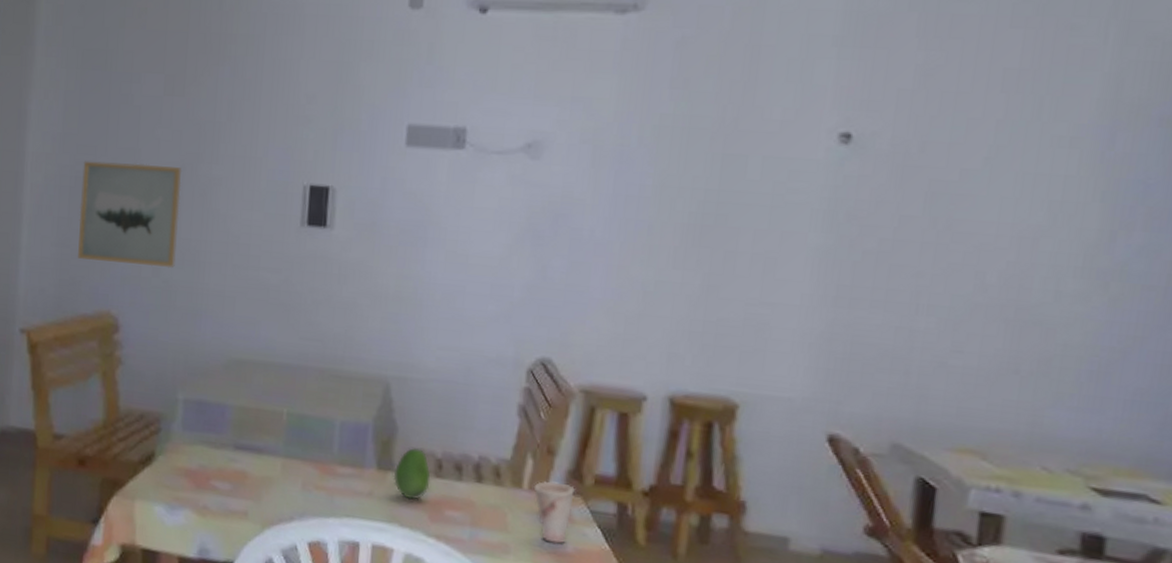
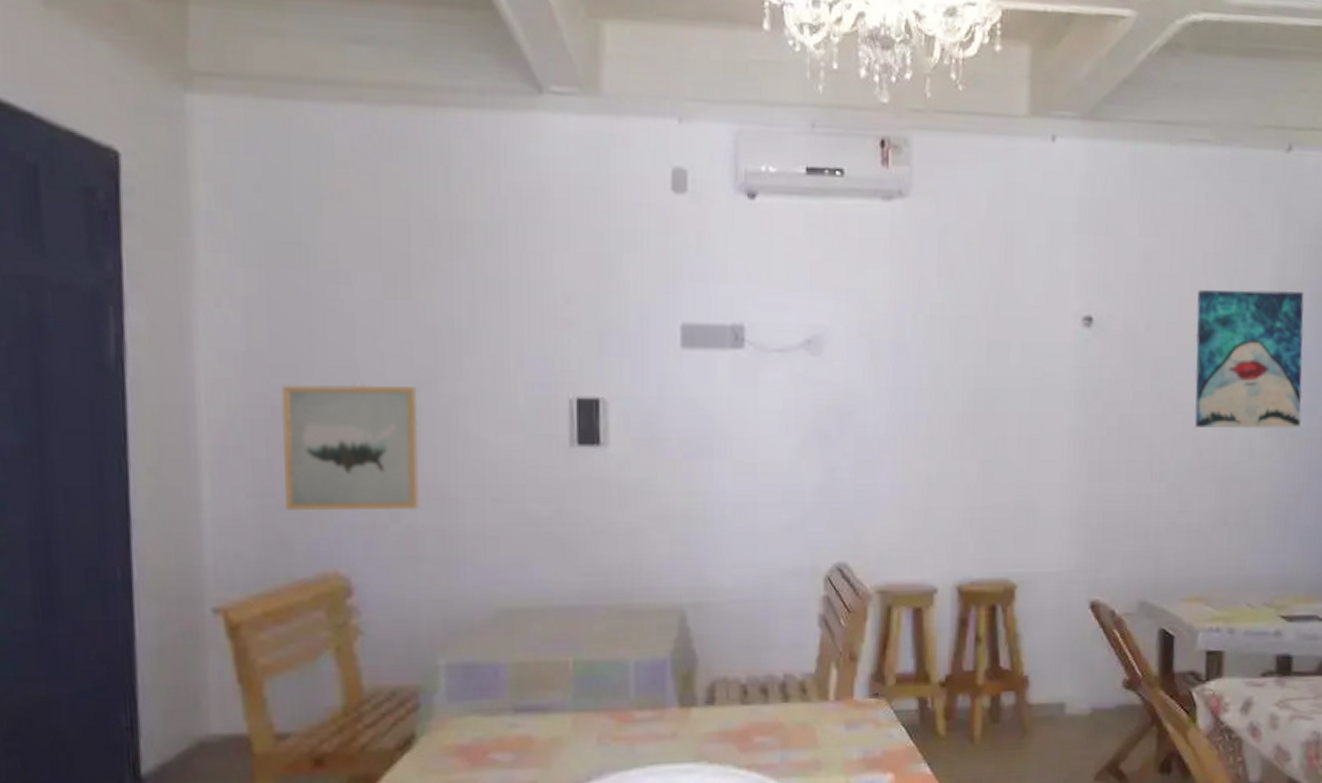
fruit: present [393,448,431,500] -> none [697,677,737,733]
cup: present [533,480,575,544] -> none [839,688,878,750]
wall art: none [980,109,1149,272] -> present [1194,290,1305,429]

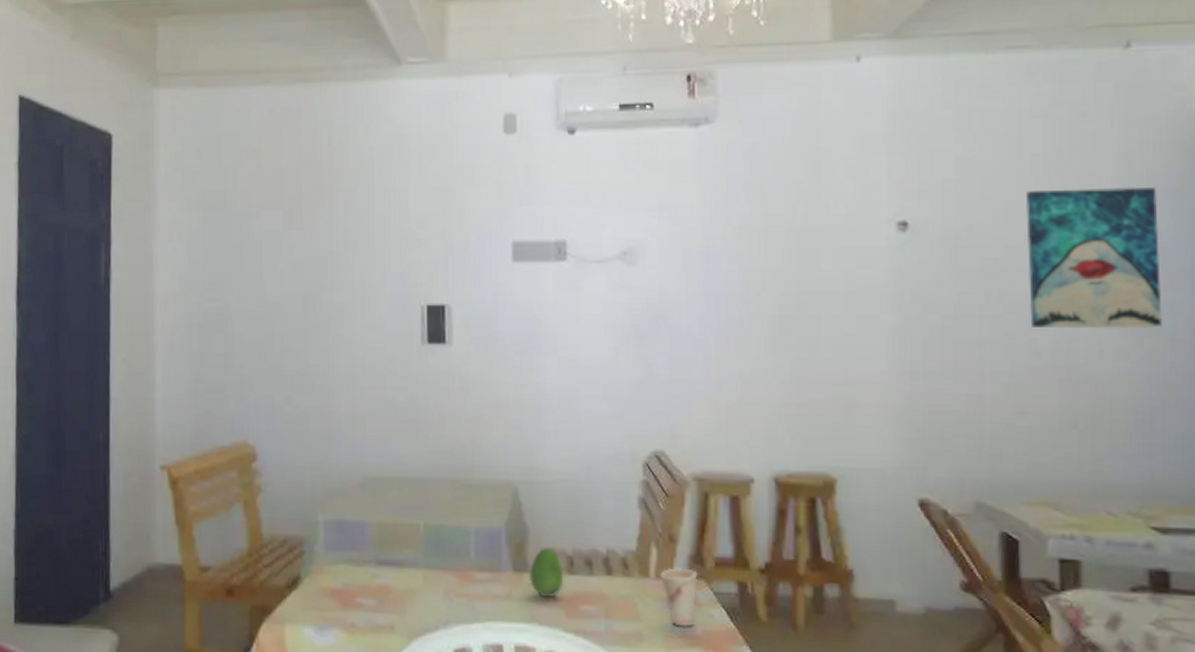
wall art: present [281,384,419,511] -> none [210,296,306,395]
fruit: none [697,677,737,733] -> present [528,548,564,598]
cup: none [839,688,878,750] -> present [660,567,698,627]

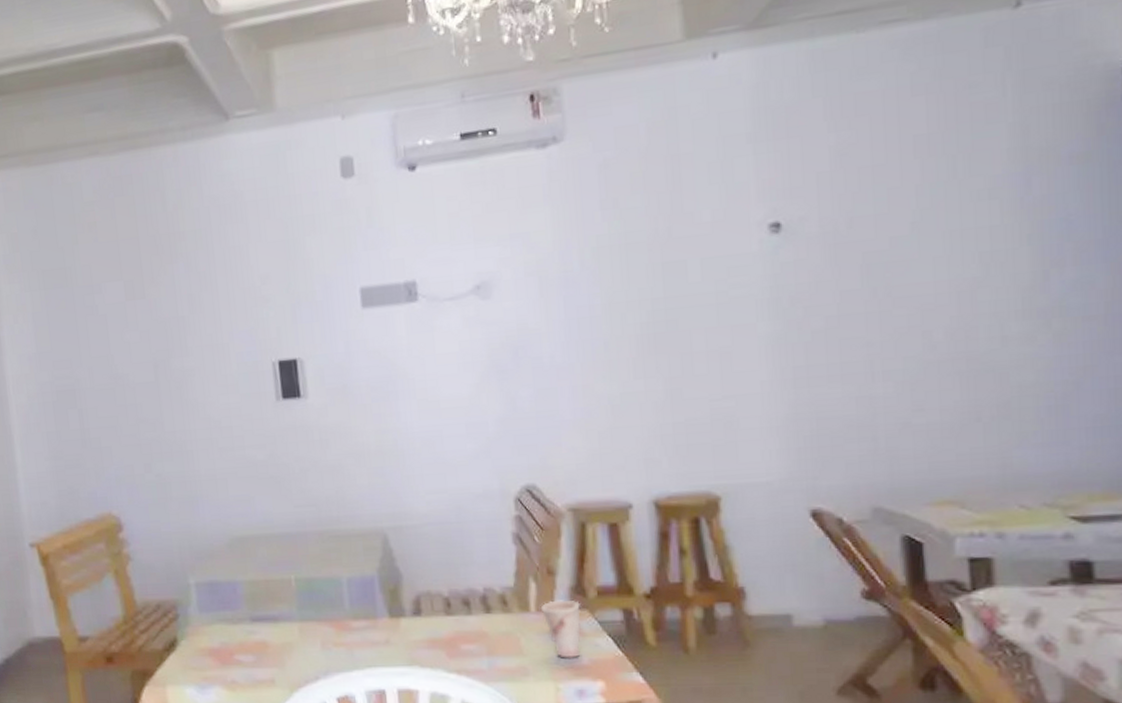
fruit: present [528,548,564,598] -> none [405,591,442,641]
wall art: present [1026,186,1162,329] -> none [911,156,1072,320]

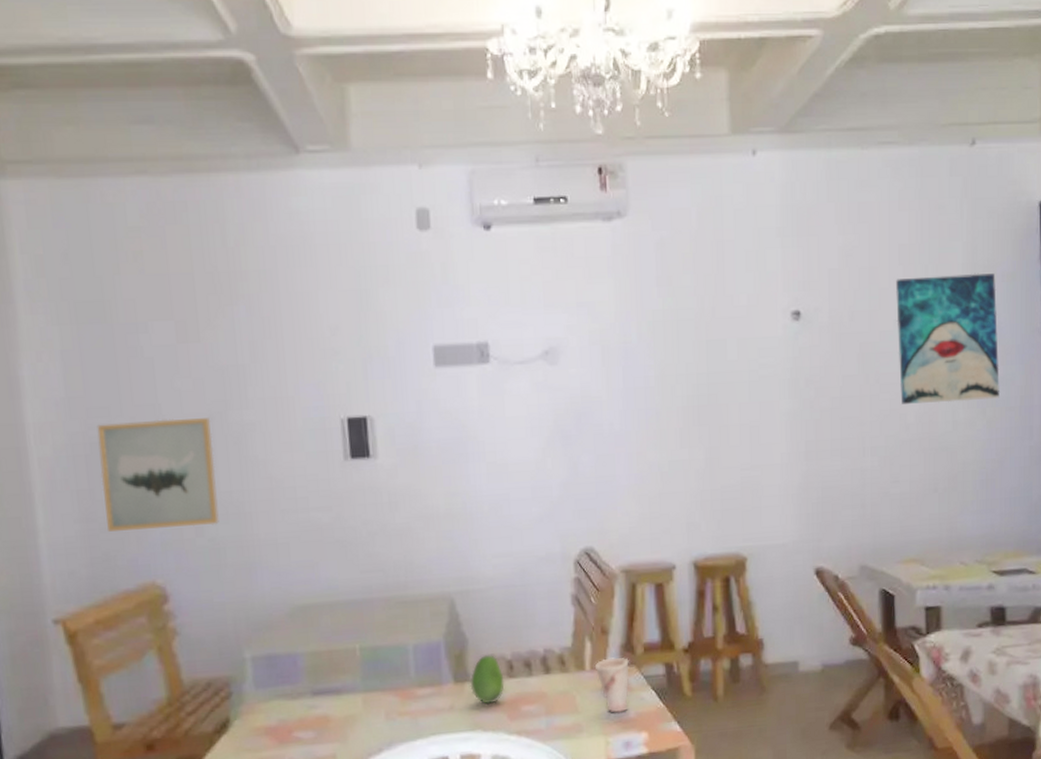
wall art: none [61,366,165,468] -> present [97,418,219,532]
fruit: none [405,591,442,641] -> present [469,655,505,704]
wall art: none [911,156,1072,320] -> present [896,273,1000,404]

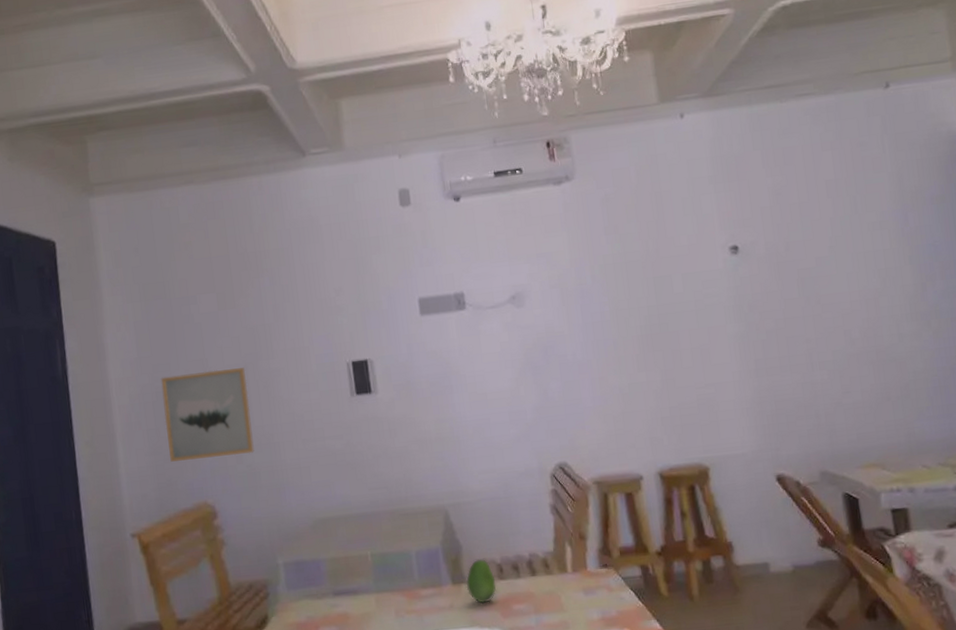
cup: present [594,657,630,713] -> none [575,560,610,612]
wall art: present [896,273,1000,404] -> none [826,198,943,321]

